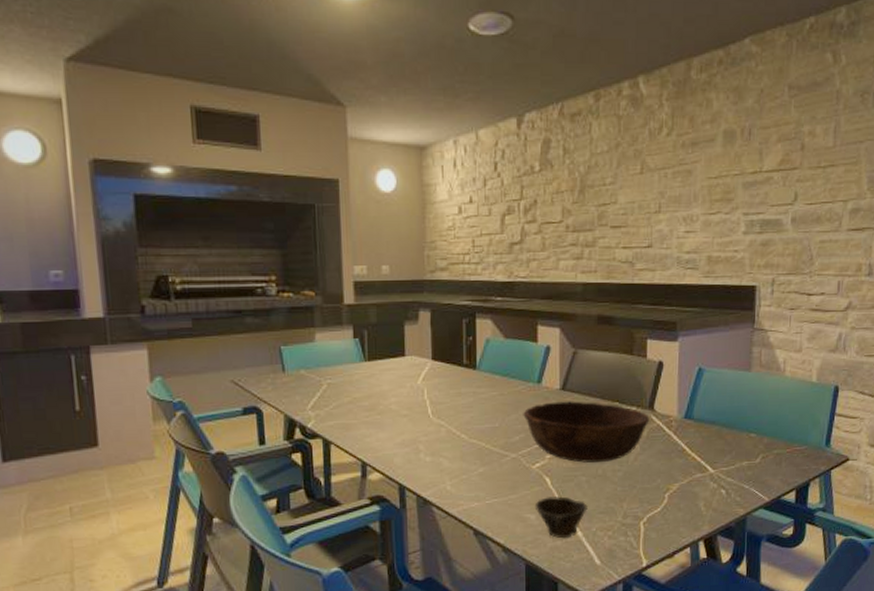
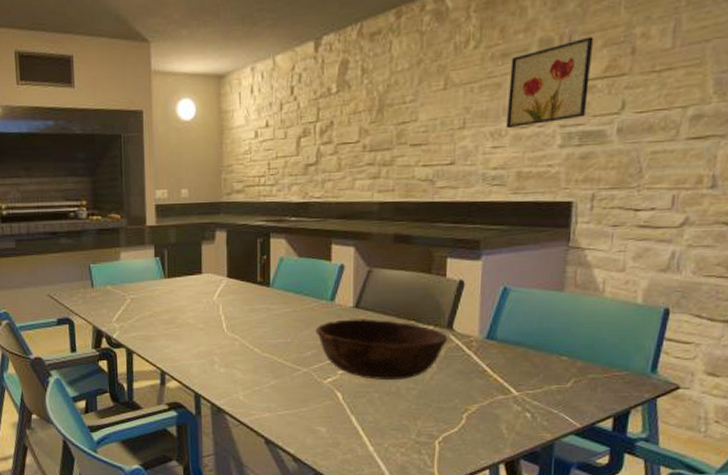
cup: present [534,496,588,539] -> none [325,411,380,453]
wall art: none [696,131,770,215] -> present [505,37,594,129]

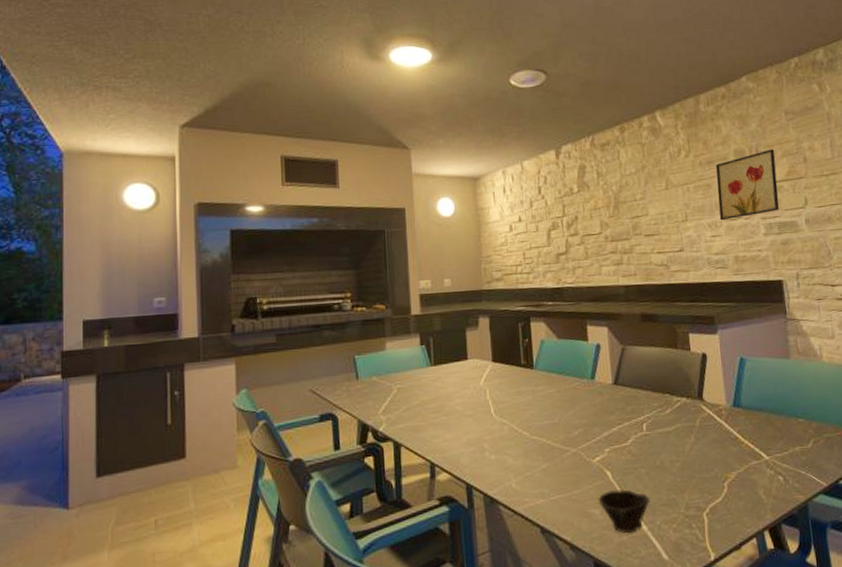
bowl: present [315,319,448,380] -> none [580,394,700,455]
cup: none [325,411,380,453] -> present [598,489,650,534]

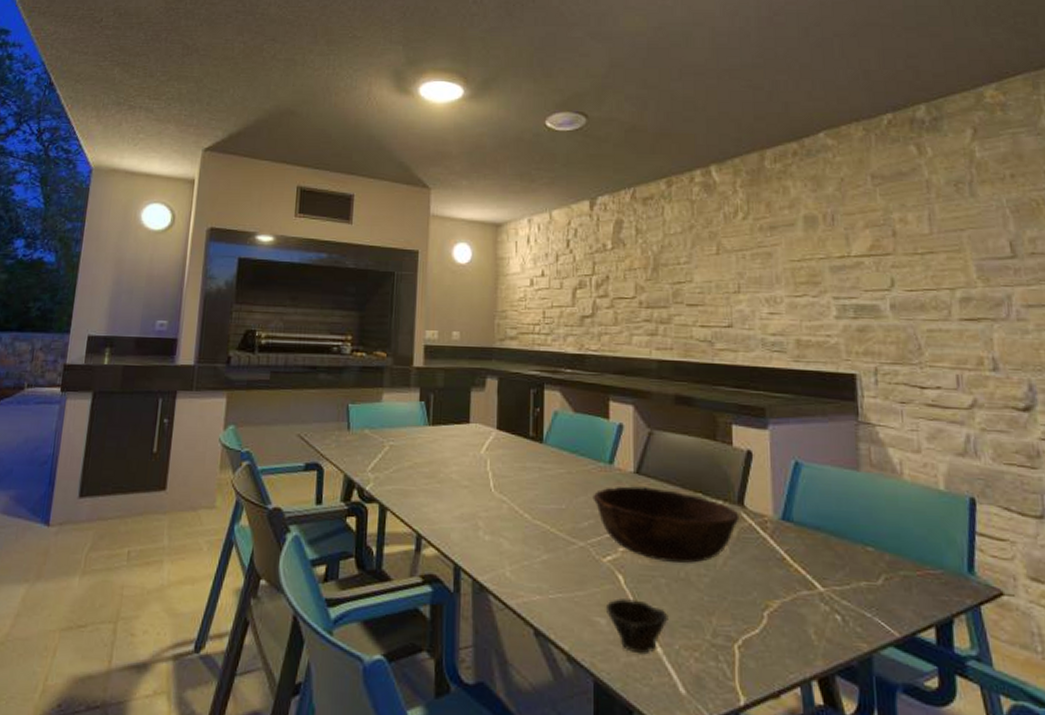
bowl: none [580,394,700,455] -> present [593,486,740,563]
wall art: present [715,149,779,221] -> none [779,217,857,297]

